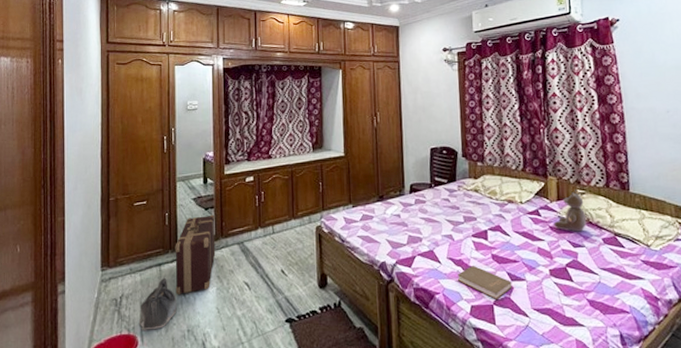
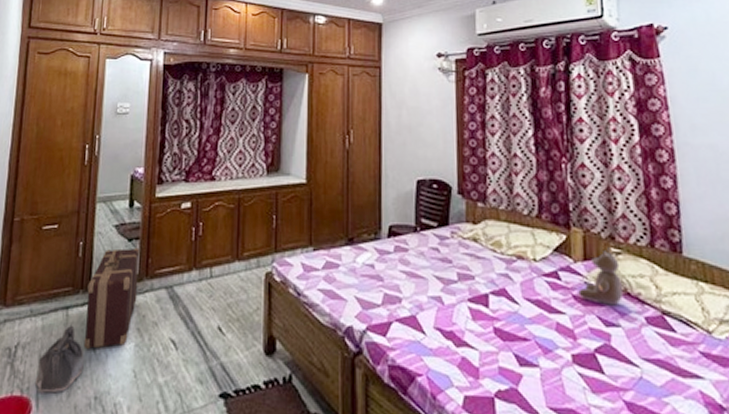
book: present [457,265,512,299] -> none [446,339,521,390]

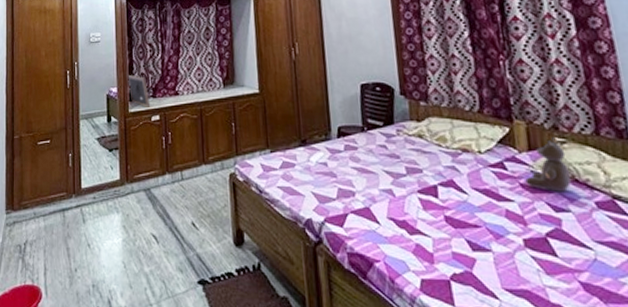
saddlebag: present [36,326,84,393] -> none [43,225,81,282]
suitcase: present [83,247,140,349] -> none [79,156,121,244]
picture frame: none [157,153,182,193] -> present [128,74,151,108]

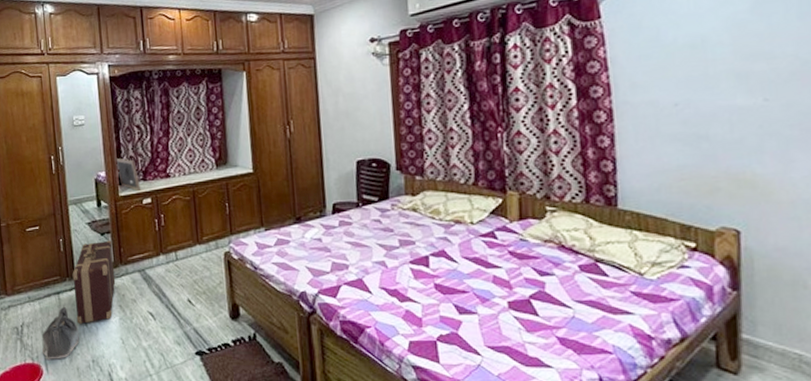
saddlebag: none [43,225,81,282] -> present [42,307,80,359]
suitcase: none [79,156,121,244] -> present [72,240,116,324]
teddy bear: present [525,137,572,192] -> none [514,206,558,258]

